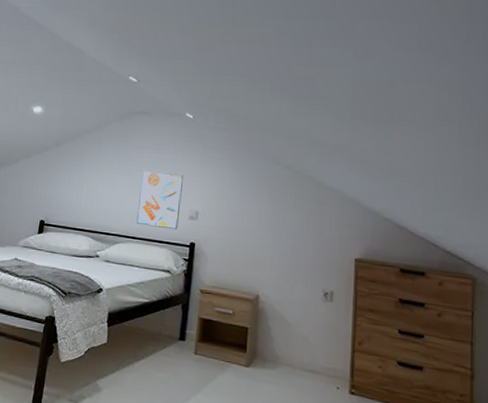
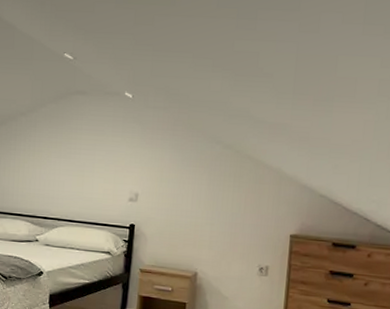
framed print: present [136,170,184,230] -> none [75,153,124,212]

